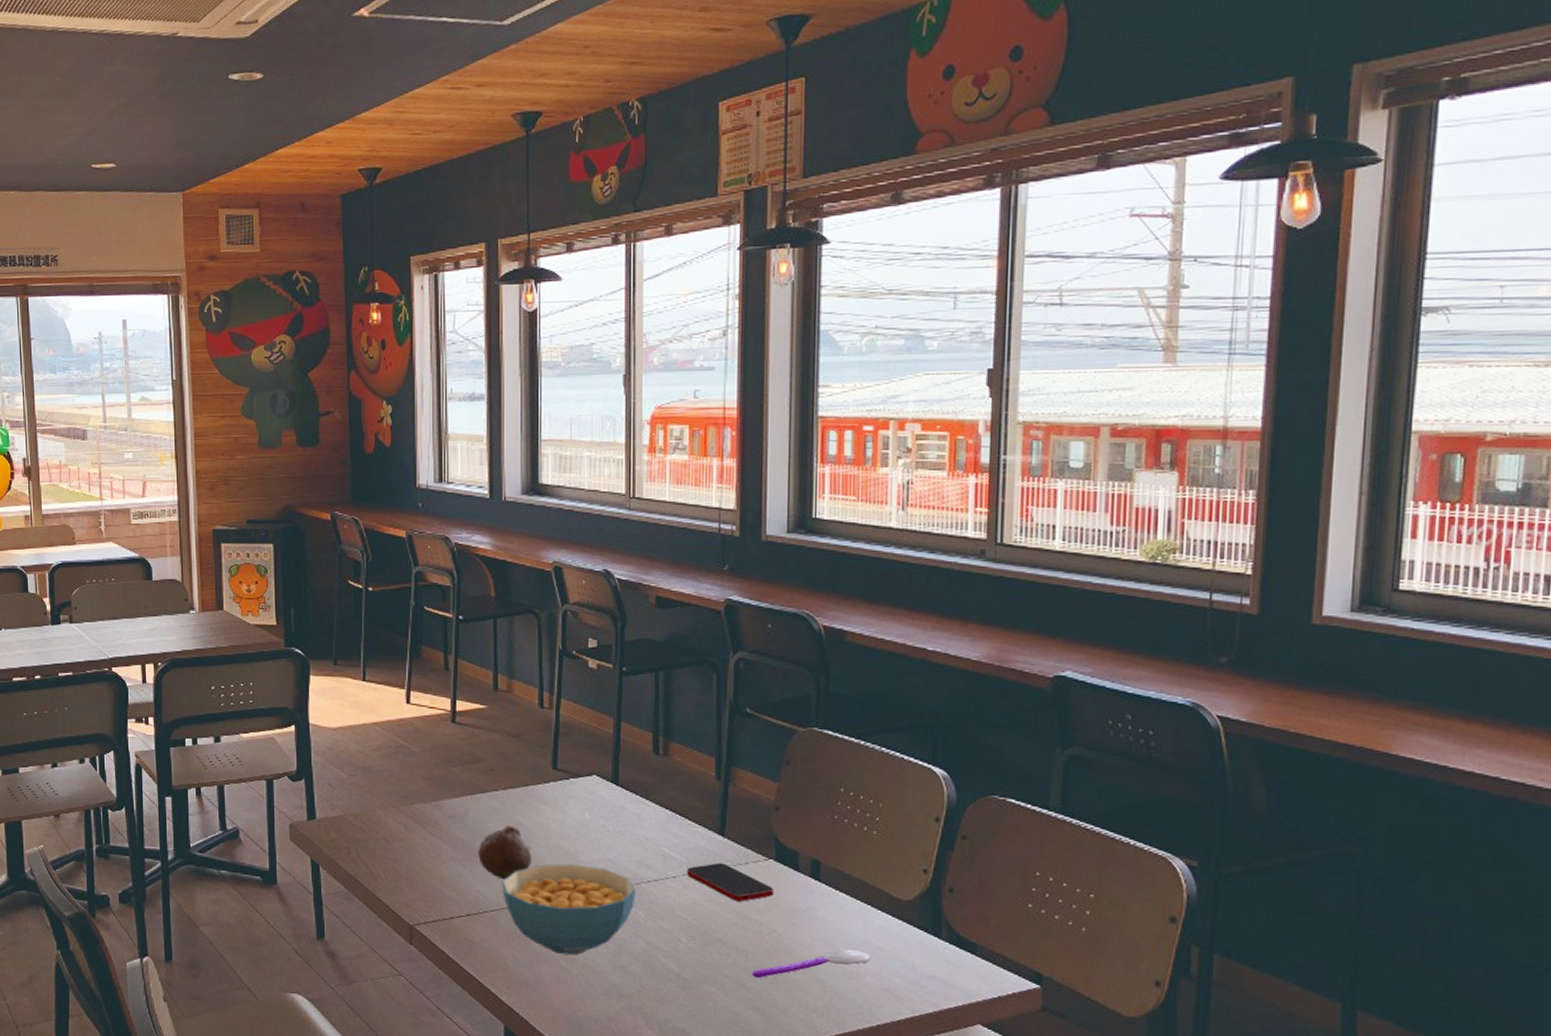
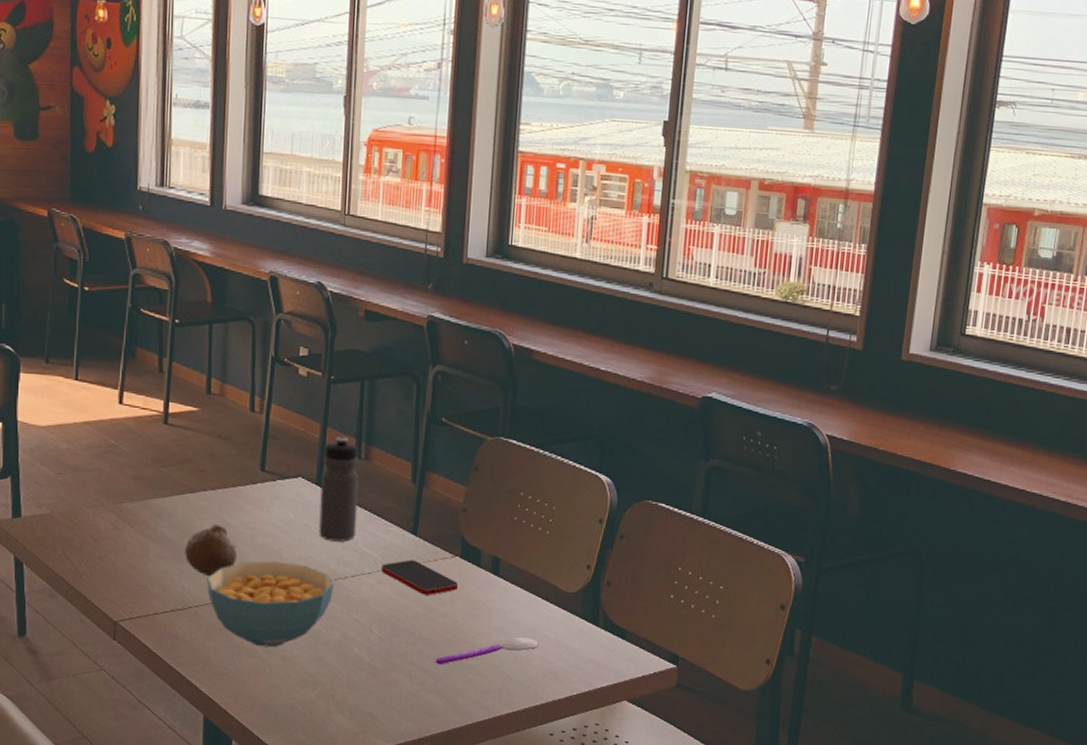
water bottle: none [617,731,658,843] -> present [318,437,359,542]

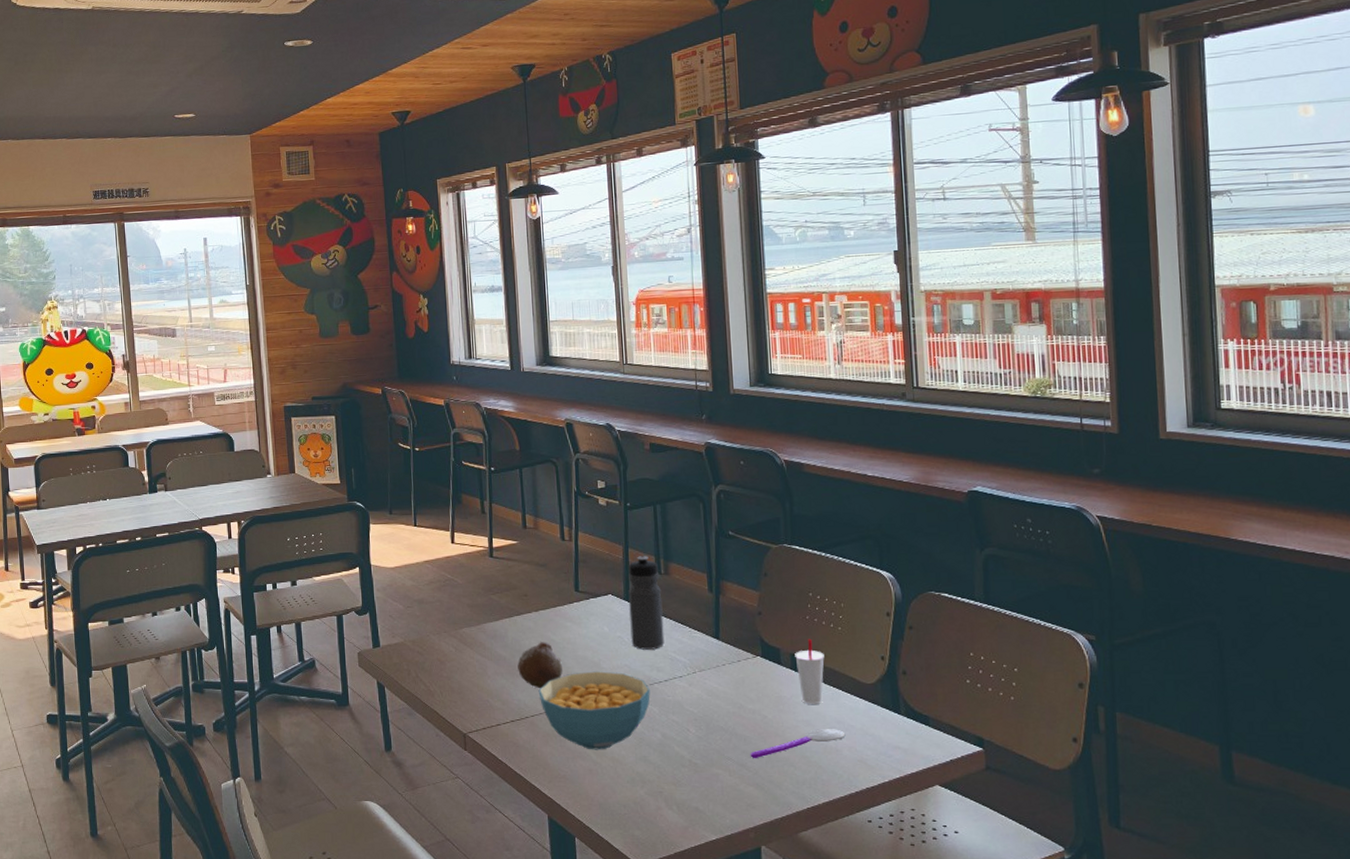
smartphone: present [381,560,459,595] -> none [691,662,764,694]
cup: none [496,541,528,611] -> present [795,638,825,704]

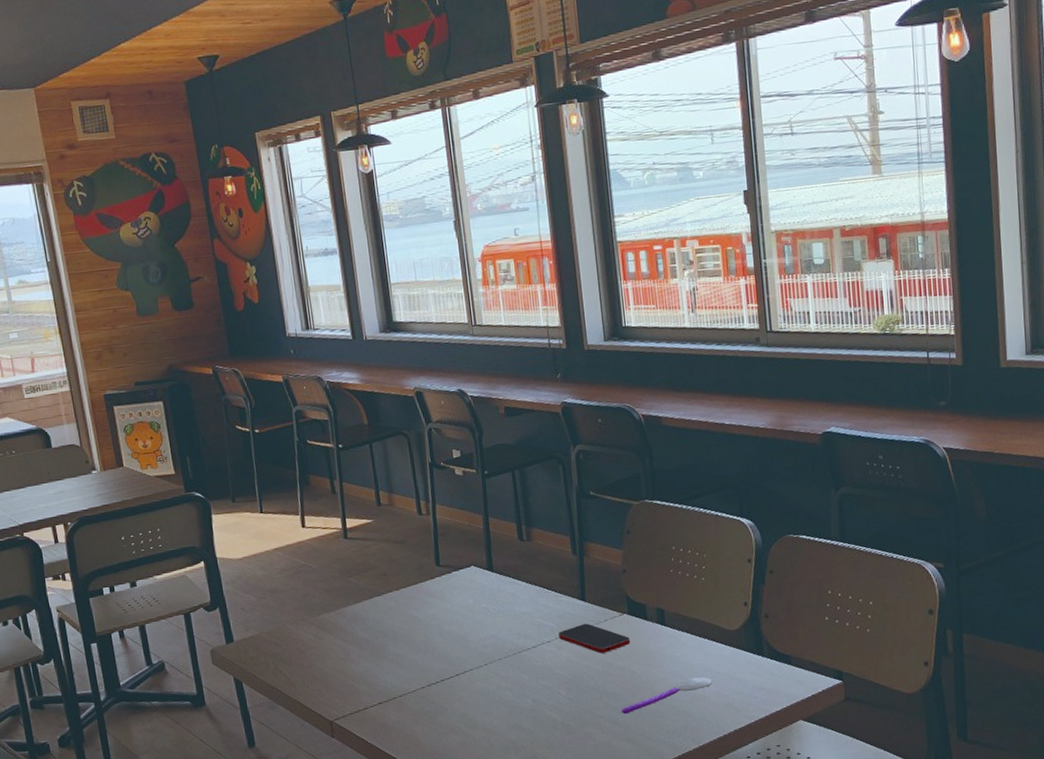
fruit: present [517,642,563,689] -> none [381,620,429,668]
cereal bowl: present [538,671,650,750] -> none [405,643,520,724]
water bottle: present [628,556,665,650] -> none [489,523,531,619]
smartphone: none [691,662,764,694] -> present [559,623,631,654]
cup: present [795,638,825,704] -> none [660,591,690,656]

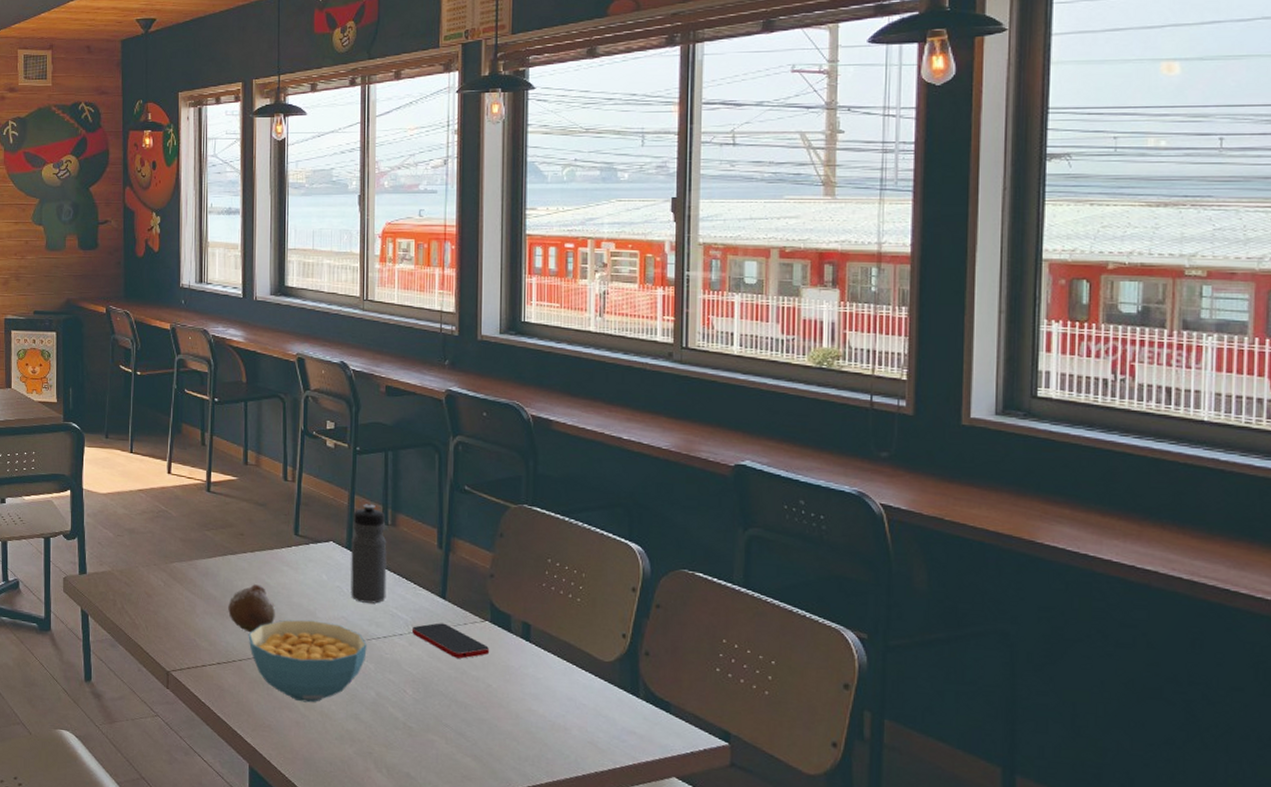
fruit: none [381,620,429,668] -> present [228,584,275,633]
cereal bowl: none [405,643,520,724] -> present [248,619,367,703]
water bottle: none [489,523,531,619] -> present [350,504,387,604]
spoon: present [621,677,713,714] -> none [470,704,576,728]

